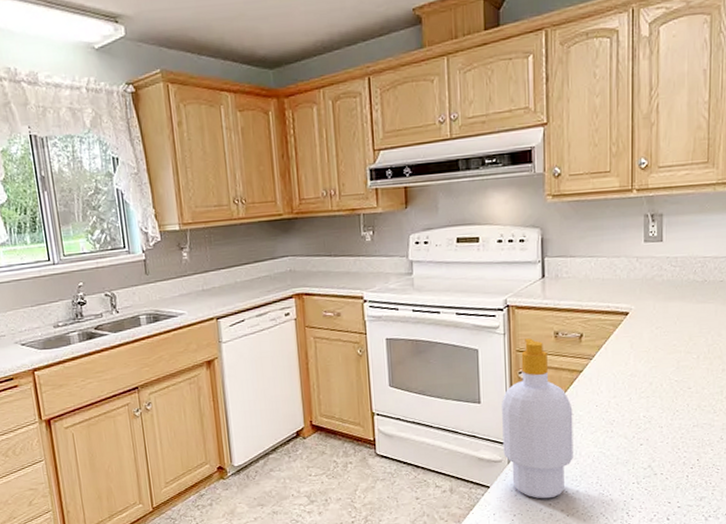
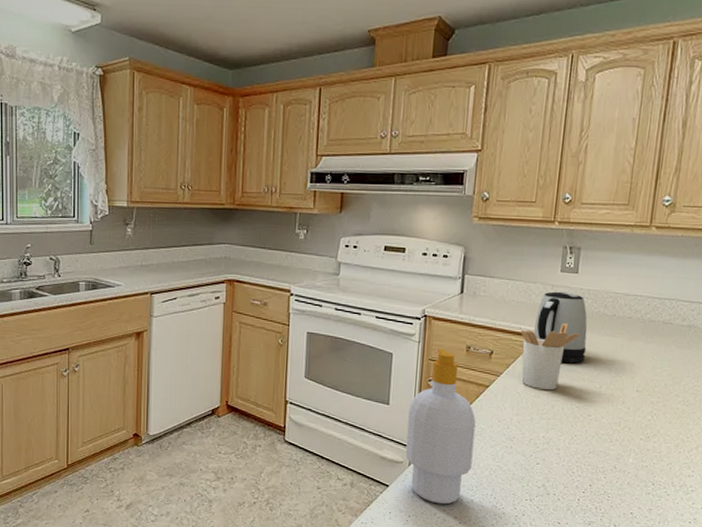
utensil holder: none [609,295,671,368] -> present [521,323,580,391]
kettle: none [622,262,680,337] -> present [533,291,588,364]

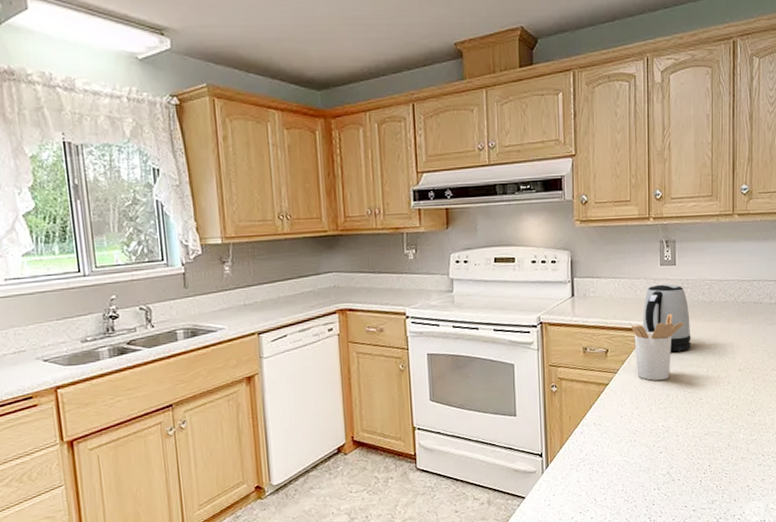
soap bottle: present [405,348,476,505] -> none [536,353,601,508]

